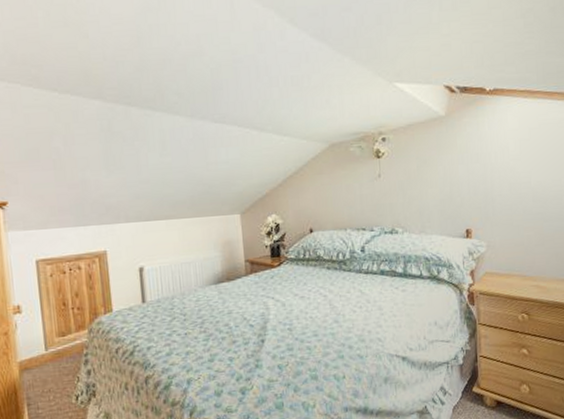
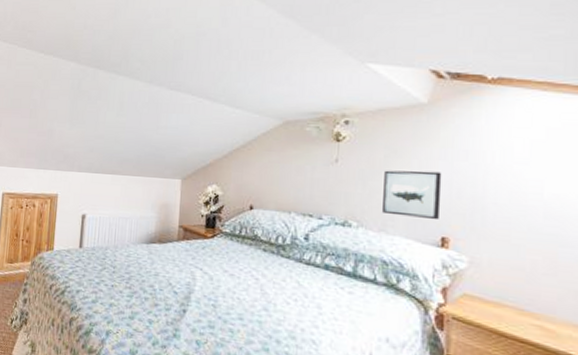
wall art: none [419,174,464,217] -> present [383,170,442,220]

